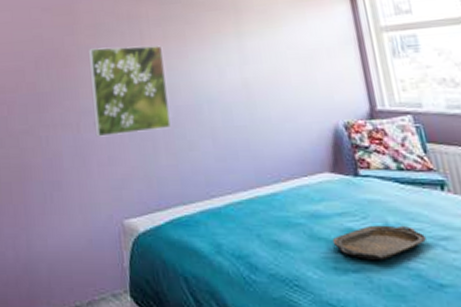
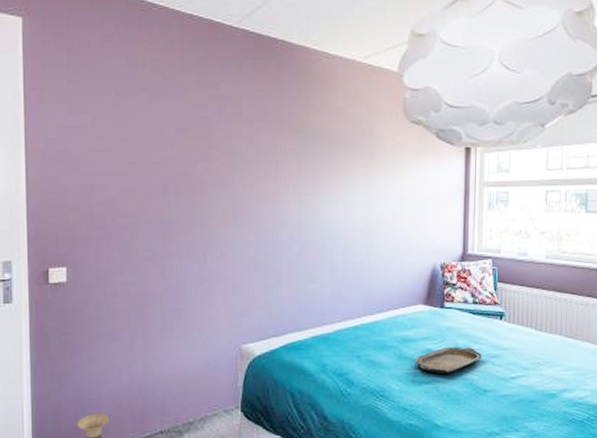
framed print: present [88,45,171,137] -> none [221,176,297,267]

